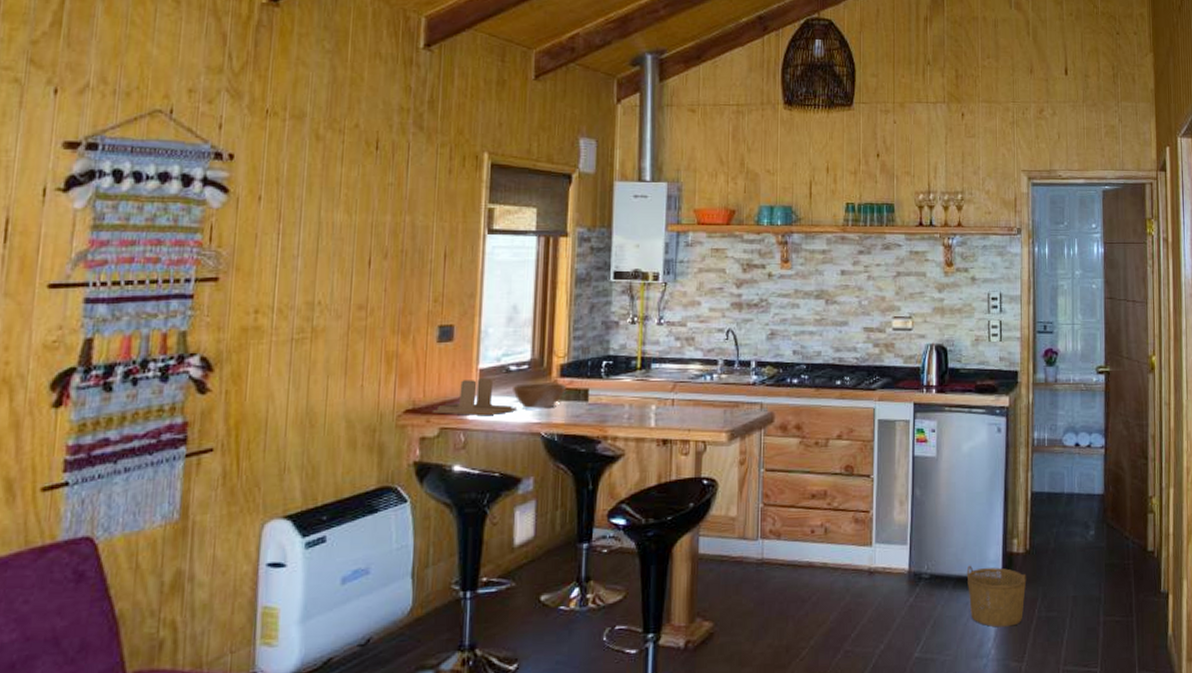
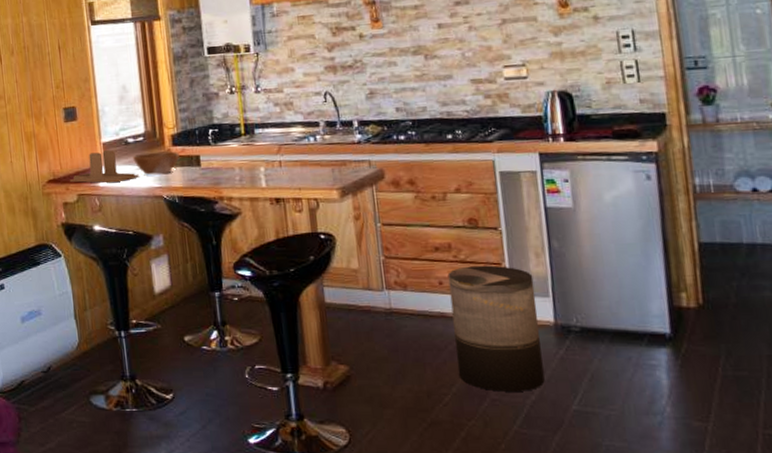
trash can: none [818,513,895,643] -> present [447,265,545,392]
basket: present [966,565,1027,628] -> none [625,319,704,385]

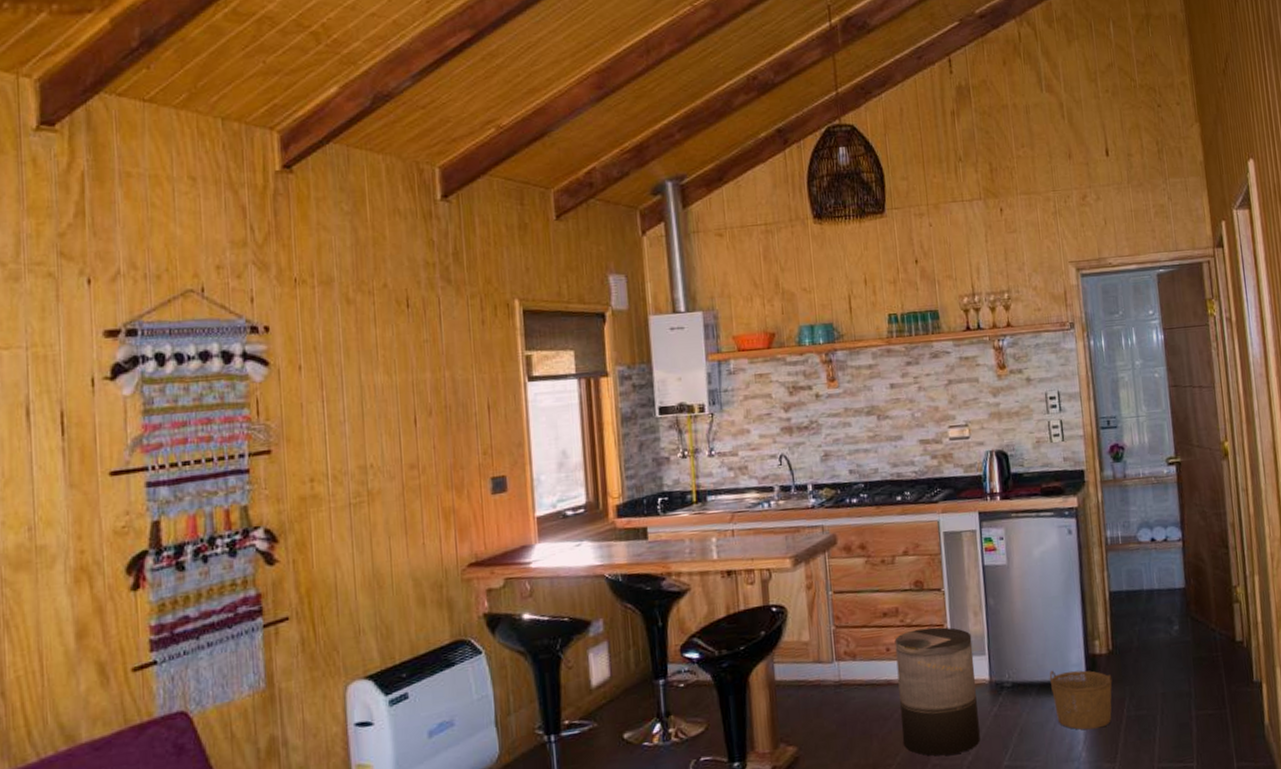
napkin holder: present [69,150,139,183] -> none [495,525,578,565]
bowl: present [133,151,179,176] -> none [571,523,624,553]
basket: none [625,319,704,385] -> present [1049,670,1113,730]

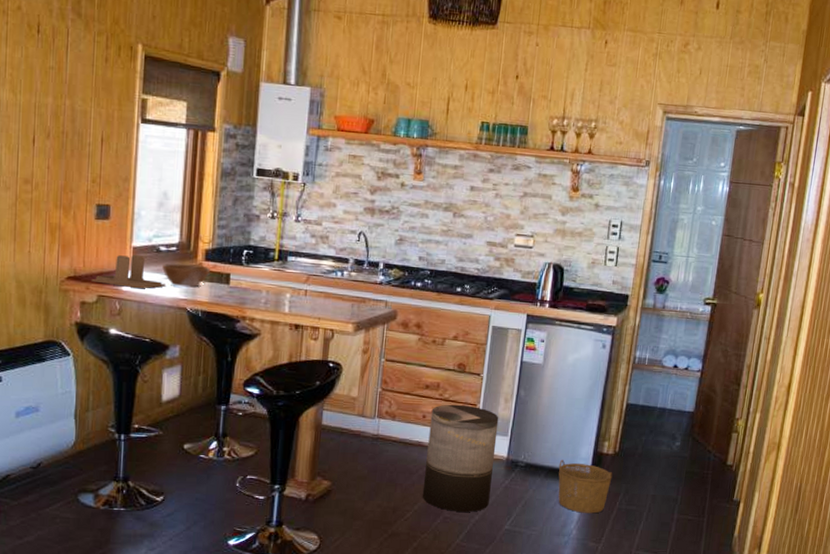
napkin holder: none [495,525,578,565] -> present [90,255,165,289]
bowl: none [571,523,624,553] -> present [162,263,210,288]

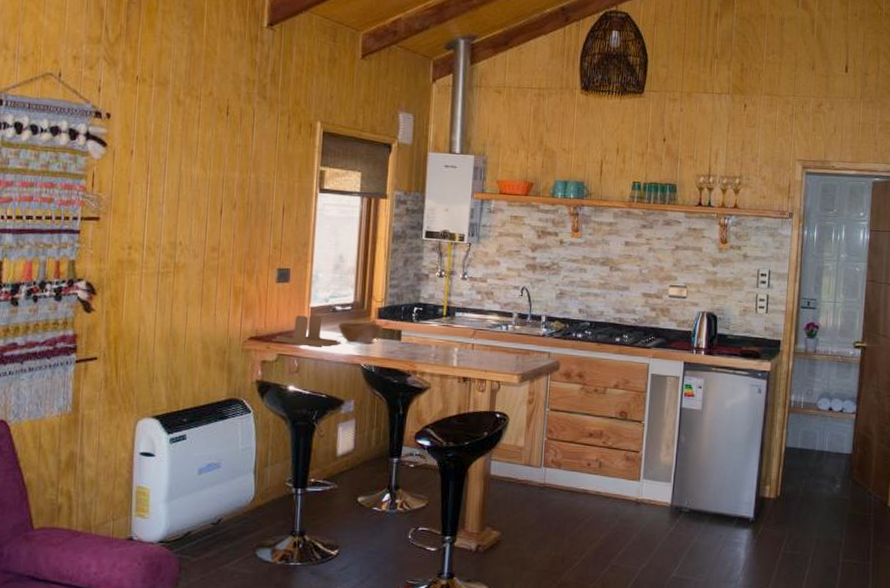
trash can: present [422,404,499,512] -> none [589,451,662,560]
basket: present [558,459,613,514] -> none [722,504,776,559]

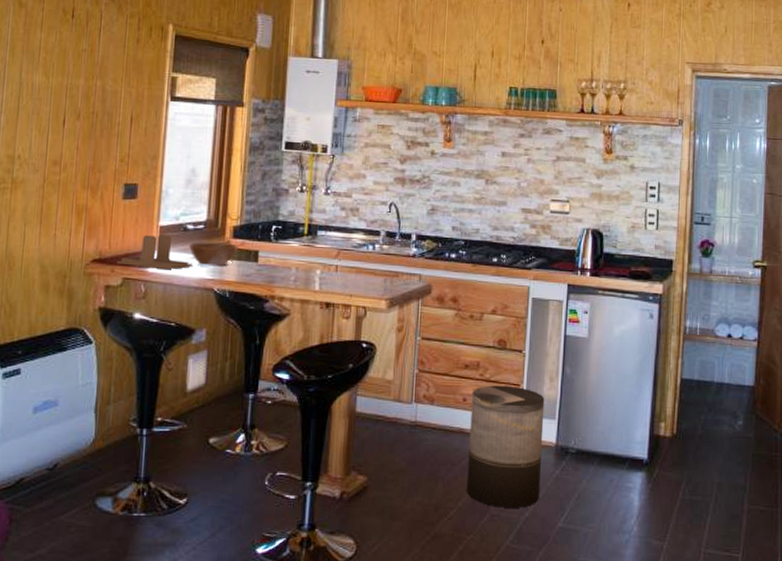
trash can: none [589,451,662,560] -> present [466,385,545,508]

